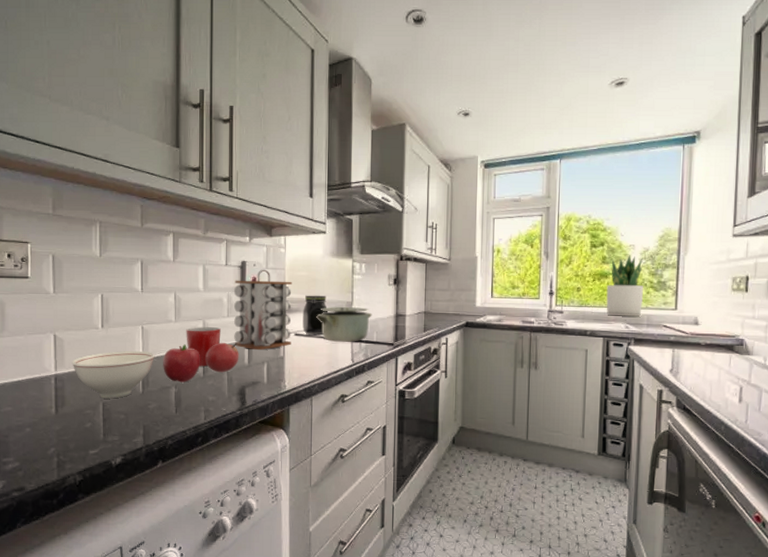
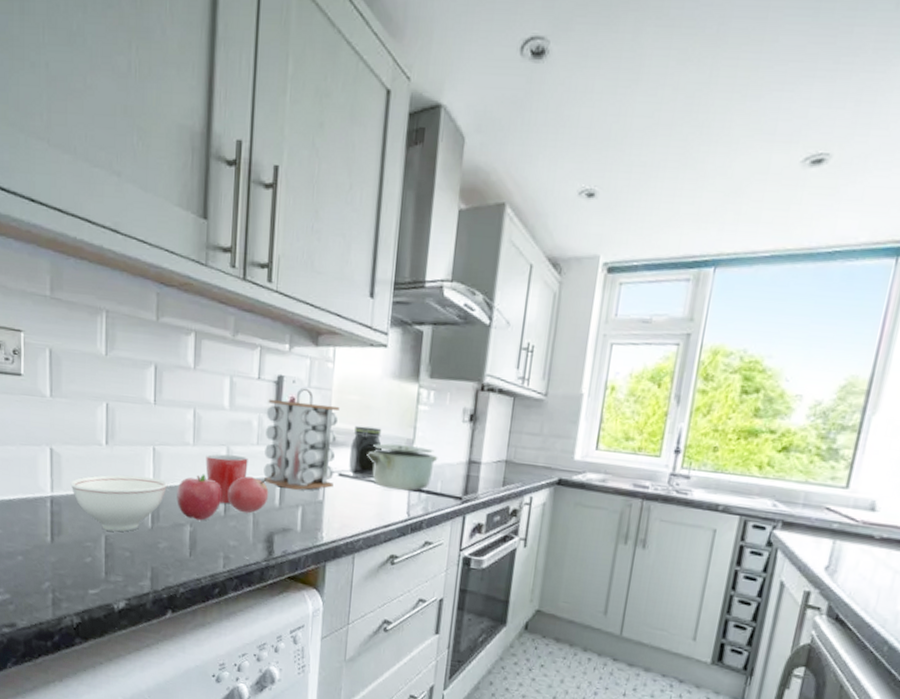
planter: present [606,255,643,317] -> none [749,408,812,493]

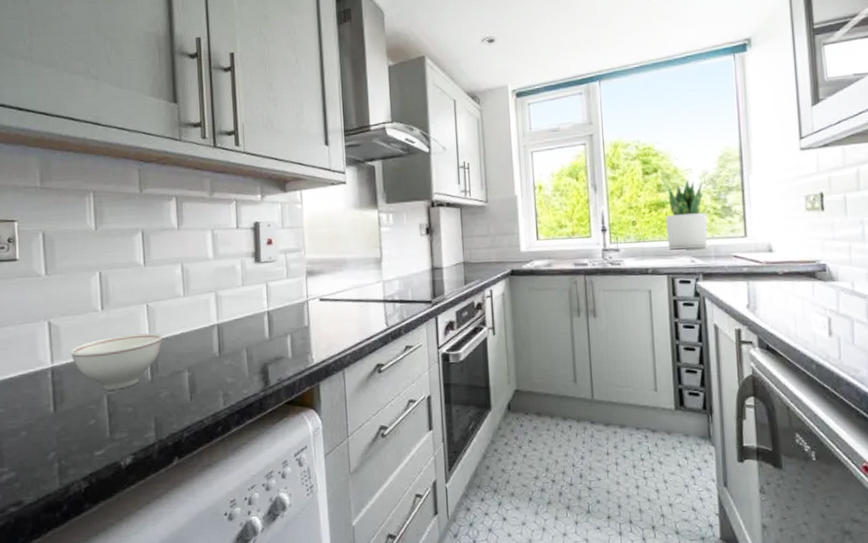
fruit: present [177,474,223,521] -> none [172,321,216,365]
mug: present [205,454,248,504] -> none [196,299,237,345]
fruit: present [227,476,269,514] -> none [220,314,259,350]
spice rack: present [263,387,340,491] -> none [248,229,316,321]
jar: present [349,425,383,479] -> none [326,253,356,299]
saucepan: present [367,443,438,491] -> none [342,262,405,305]
planter: none [749,408,812,493] -> present [665,180,708,250]

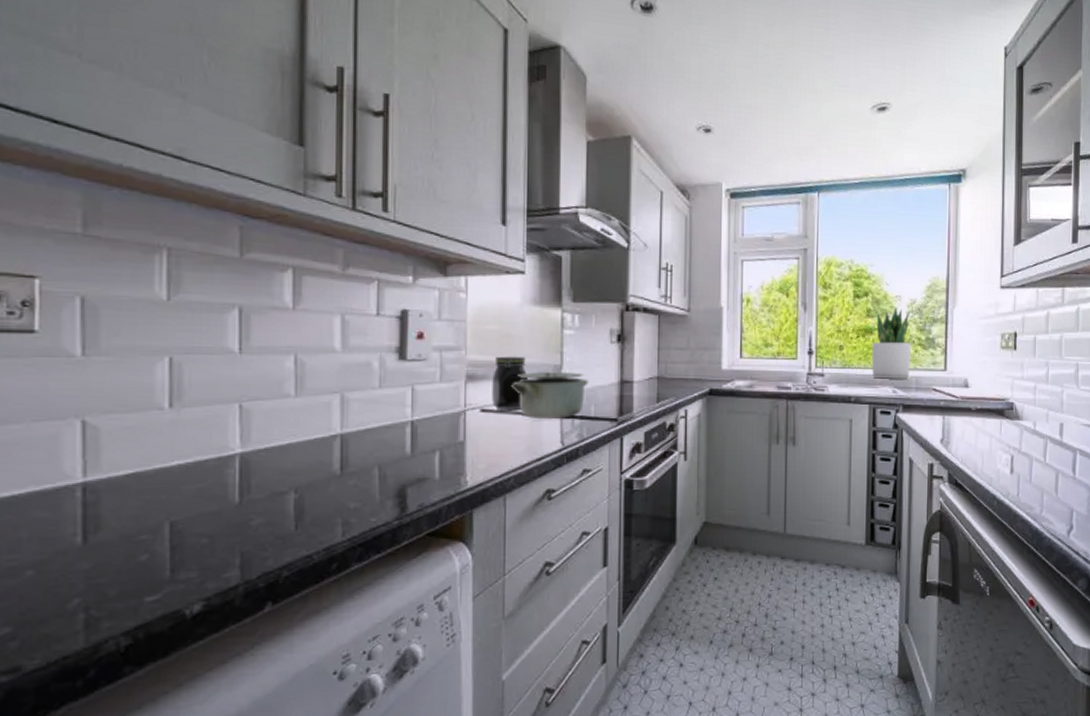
bowl: present [70,332,164,390] -> none [114,440,262,515]
jar: none [326,253,356,299] -> present [492,356,529,411]
saucepan: none [342,262,405,305] -> present [511,371,589,420]

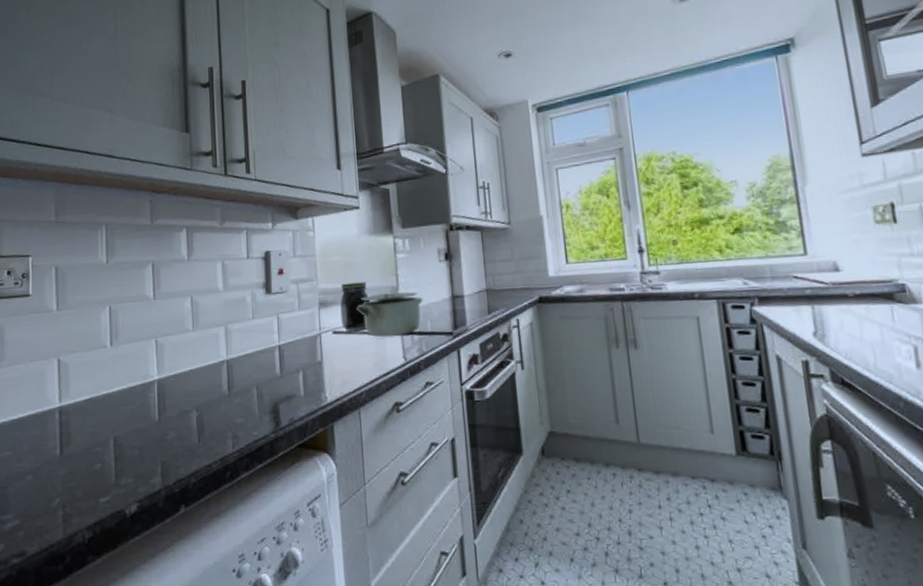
planter: present [871,307,911,379] -> none [710,193,761,271]

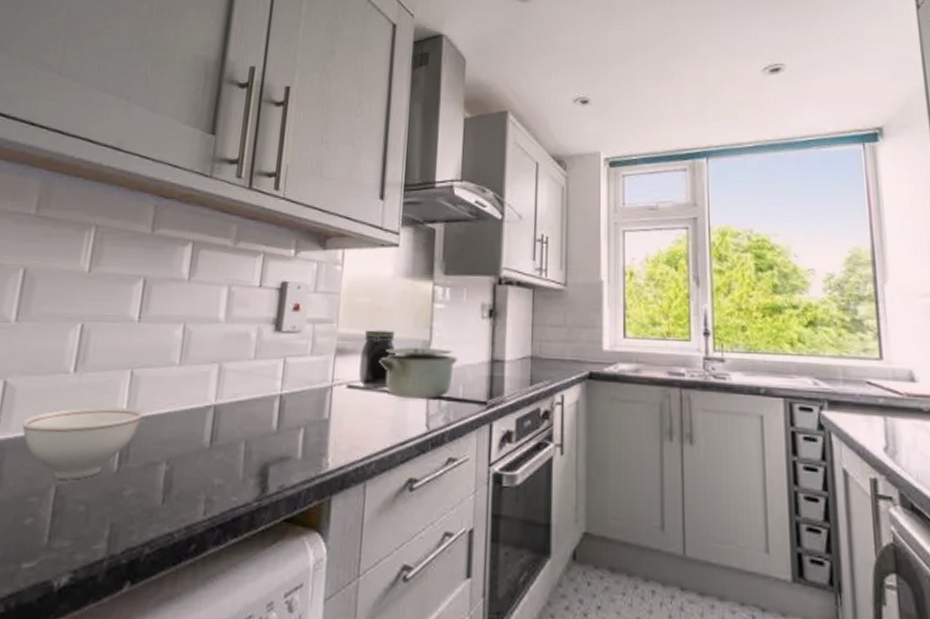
bowl: none [78,369,172,432] -> present [21,406,145,480]

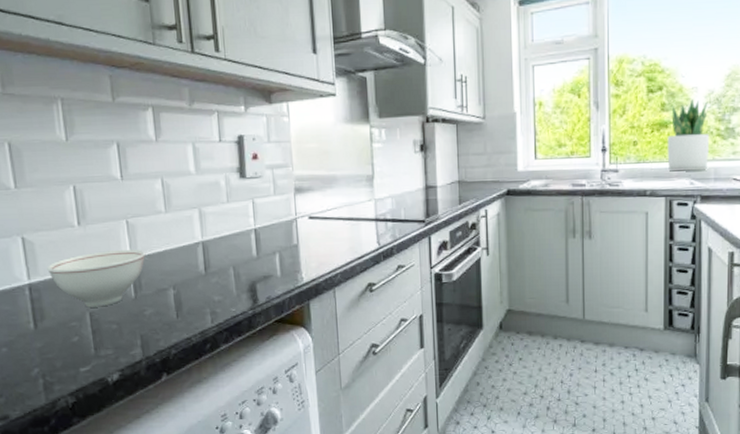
jar: present [359,330,397,389] -> none [316,169,346,218]
saucepan: present [379,347,458,400] -> none [332,180,398,224]
planter: none [782,283,834,369] -> present [667,99,709,172]

